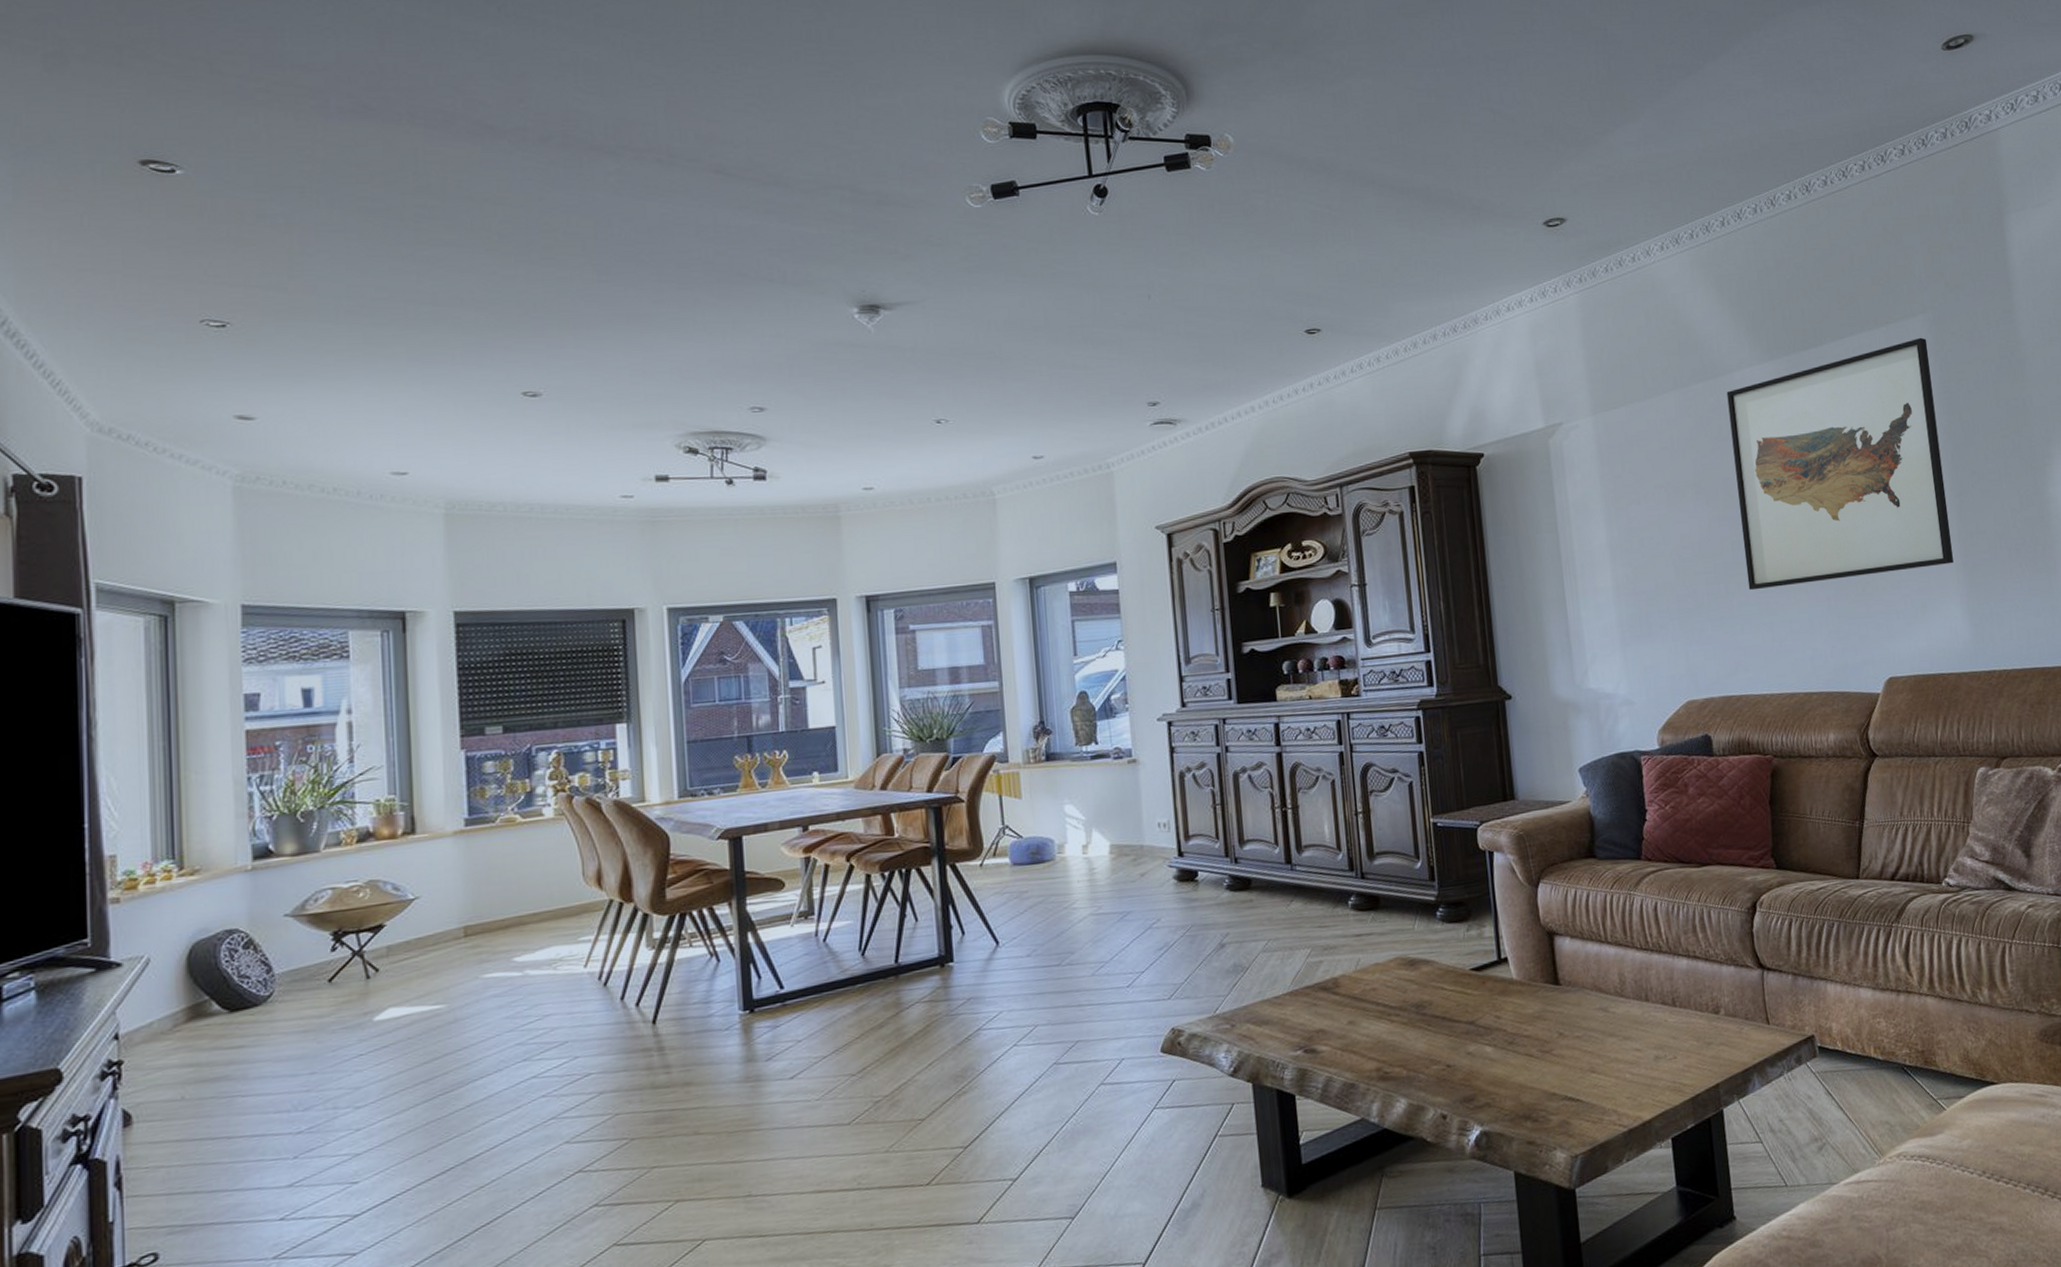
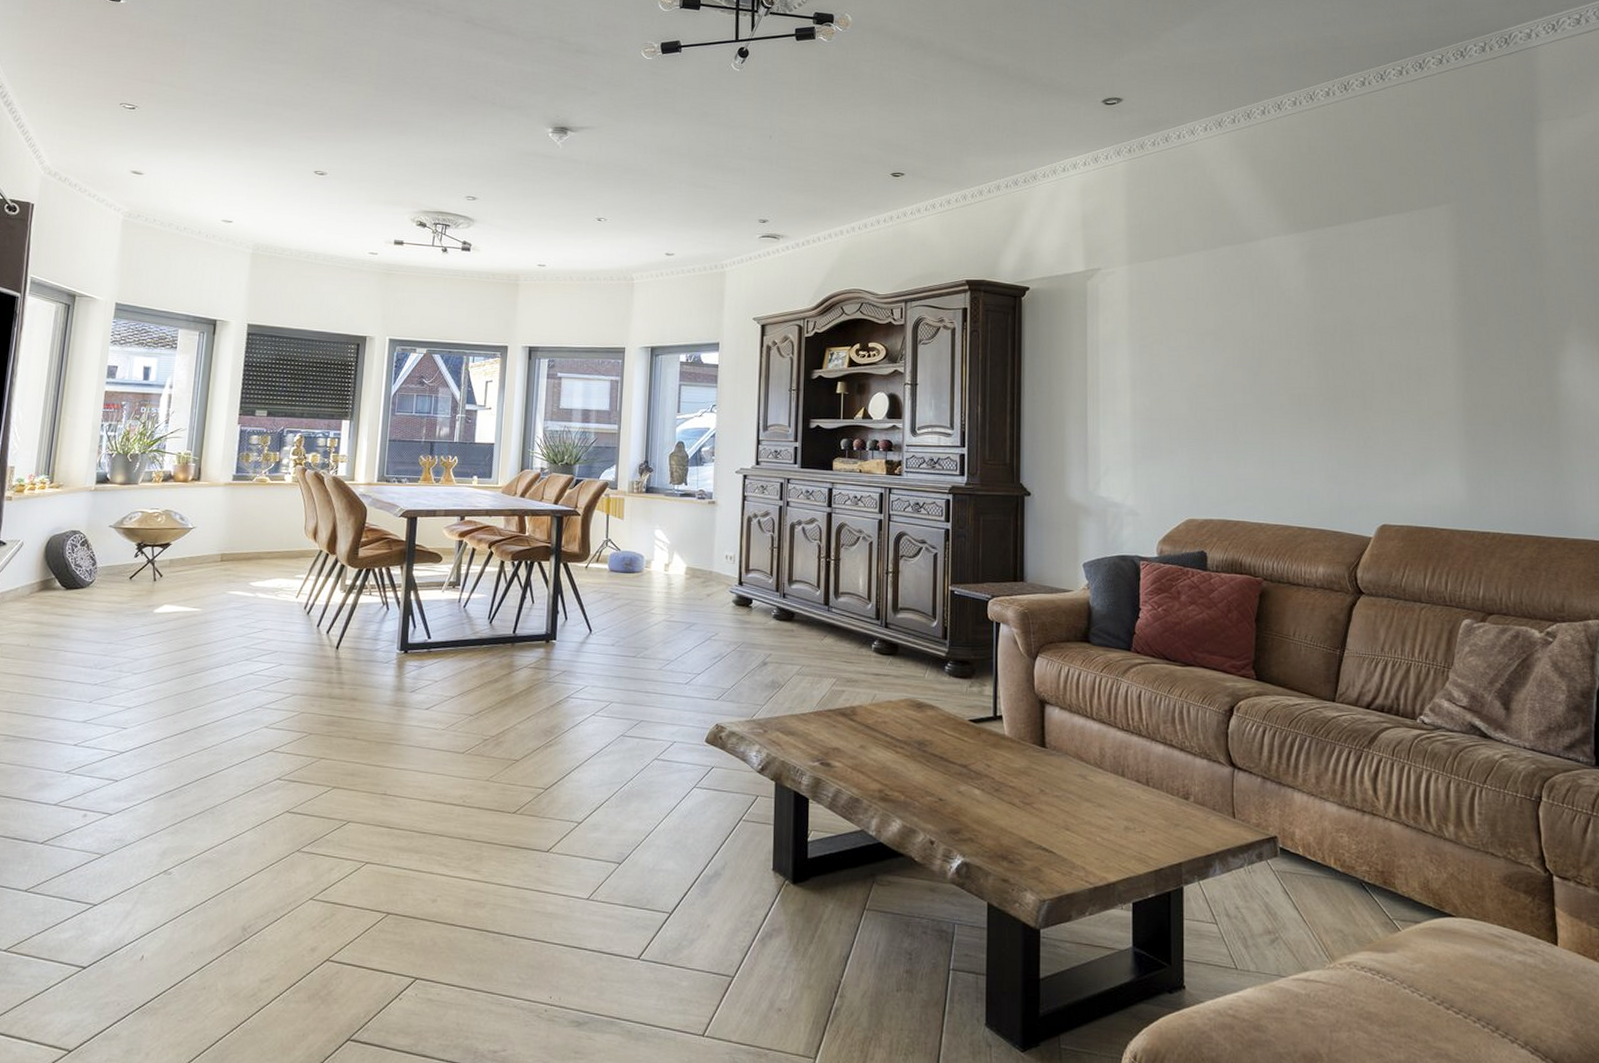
wall art: present [1726,337,1954,591] -> none [1252,224,1457,431]

